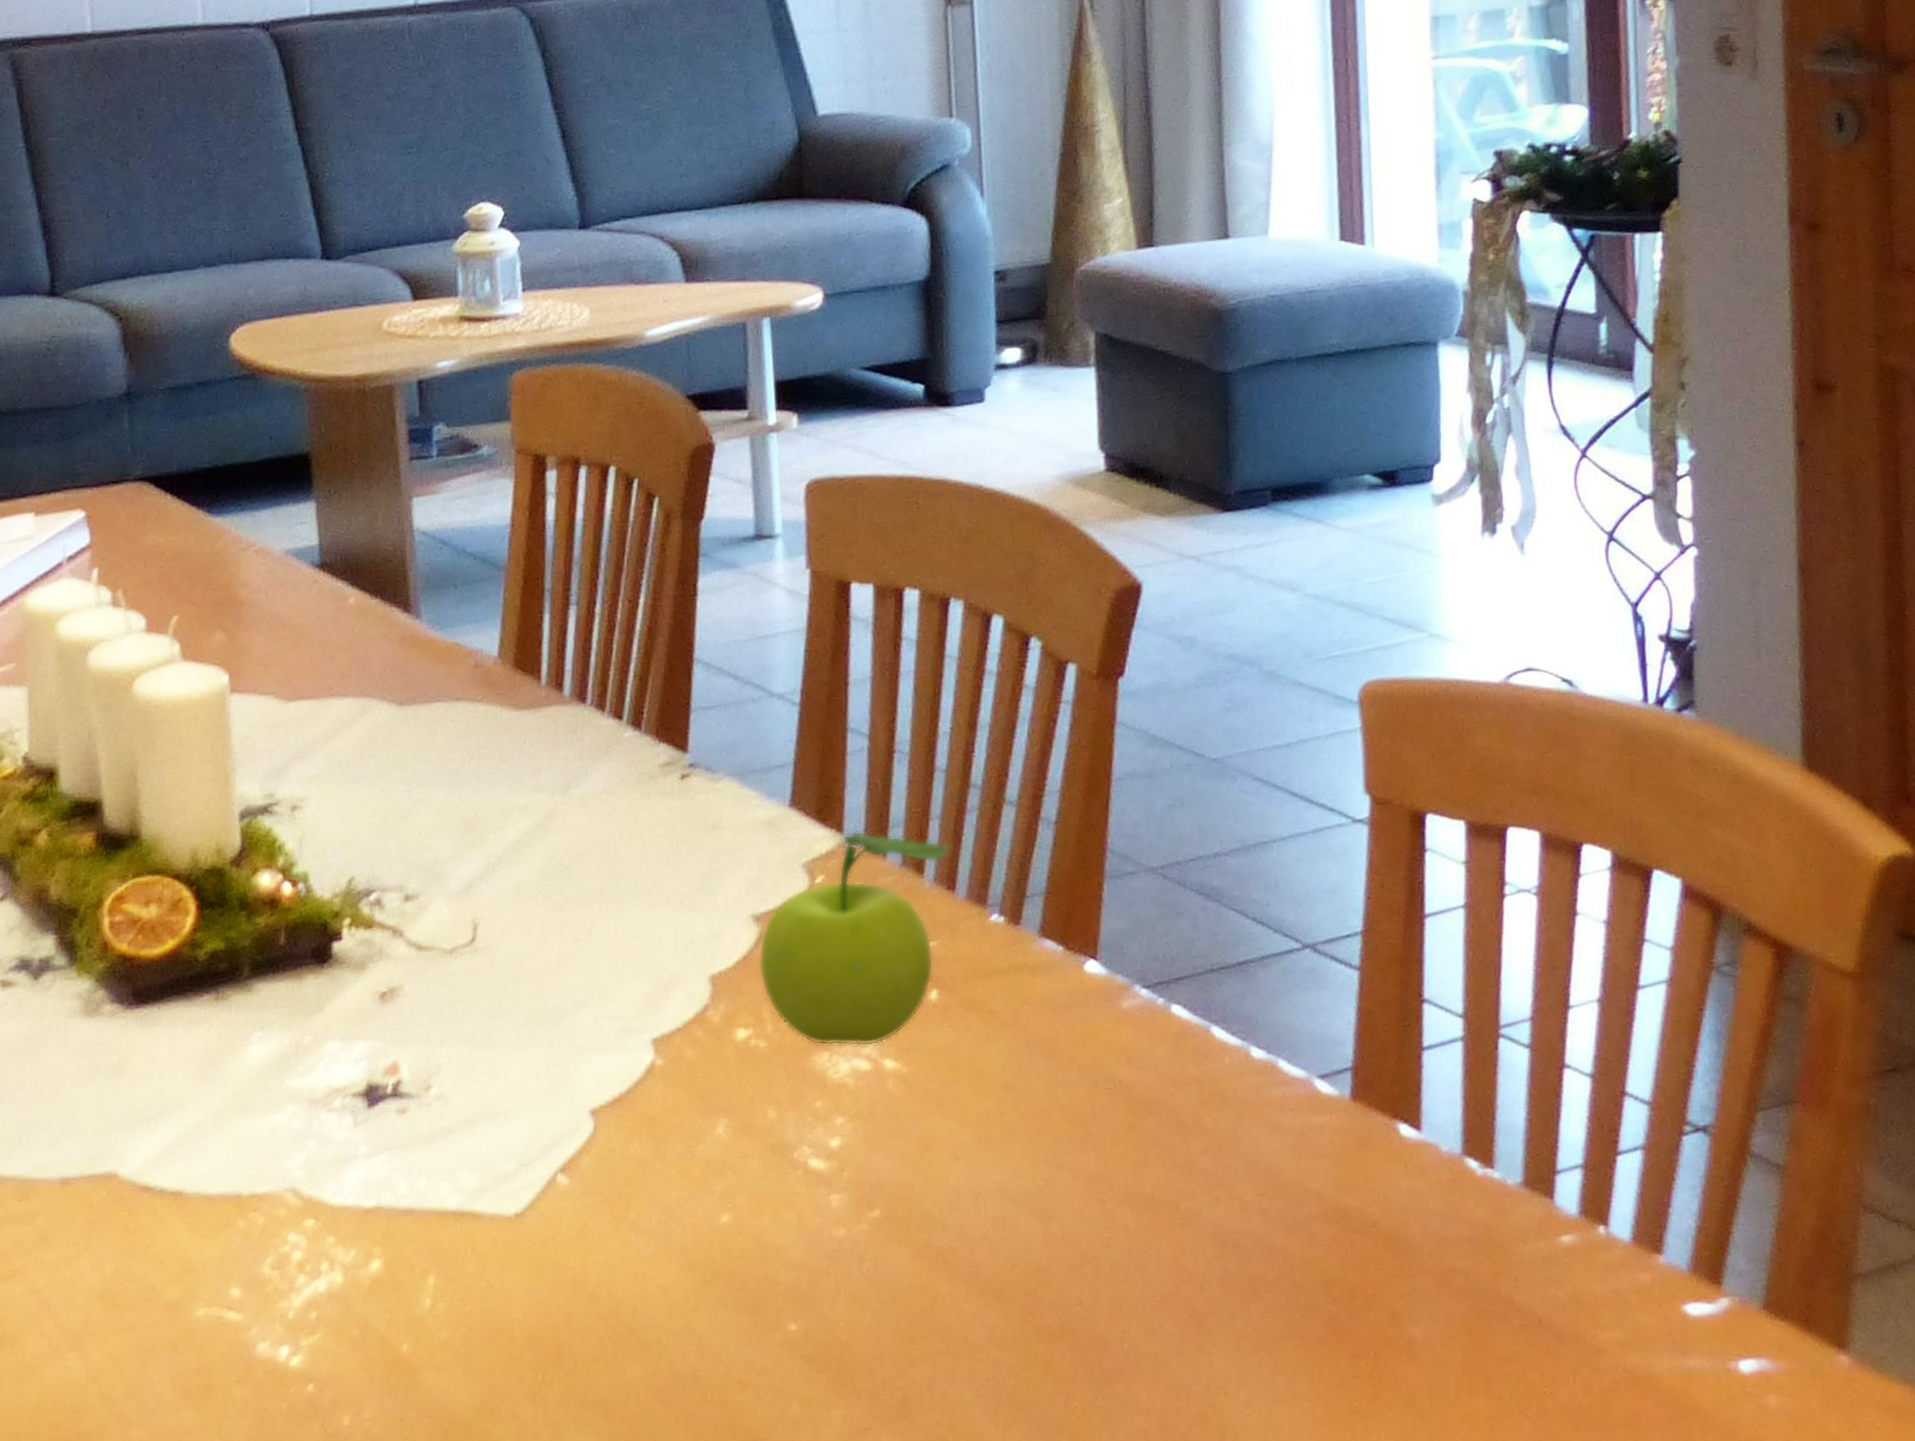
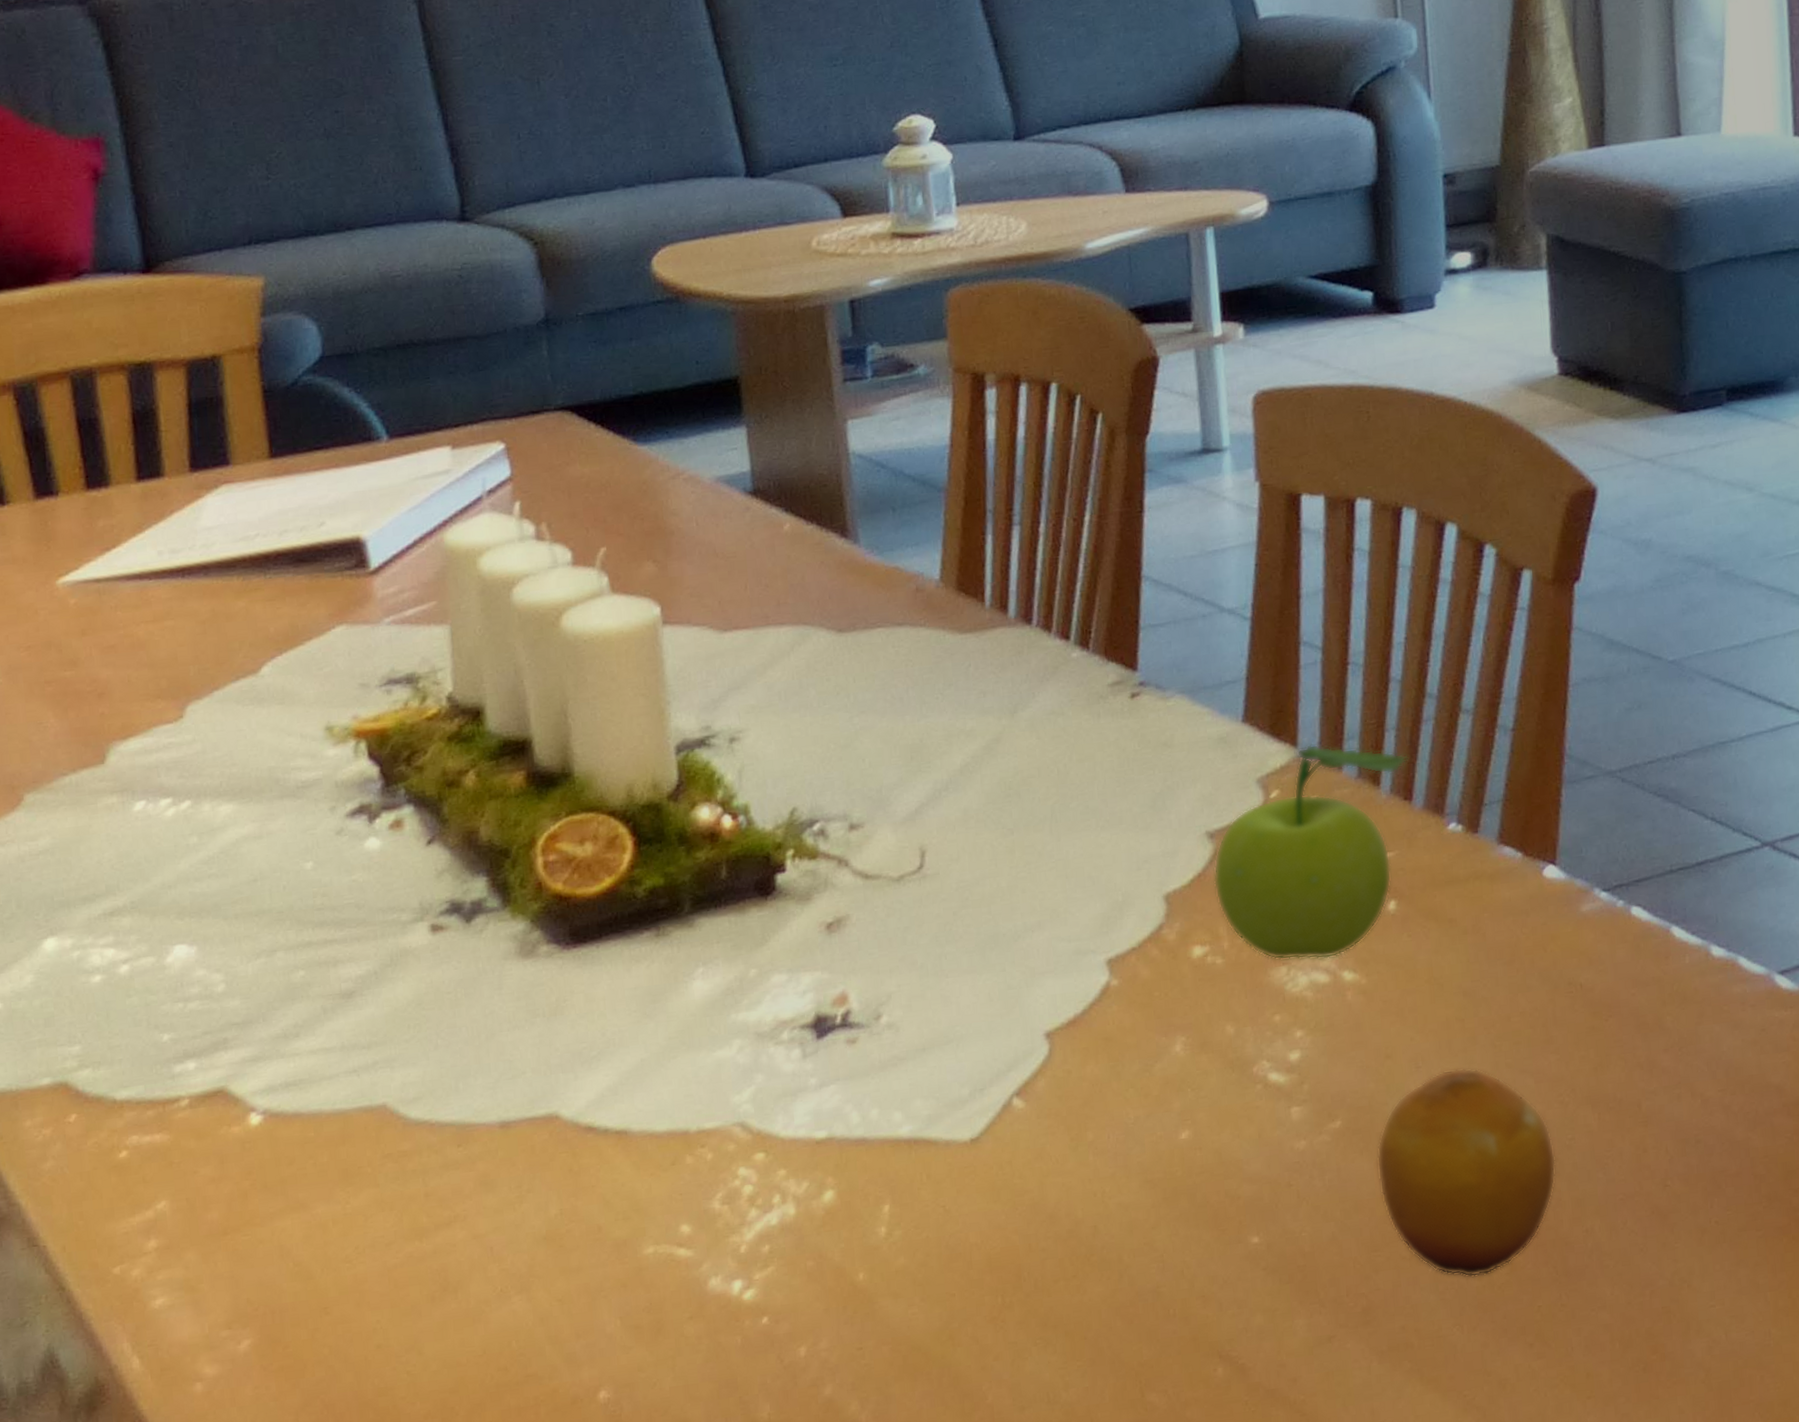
fruit: none [914,1161,1094,1375] -> present [1376,1068,1557,1278]

